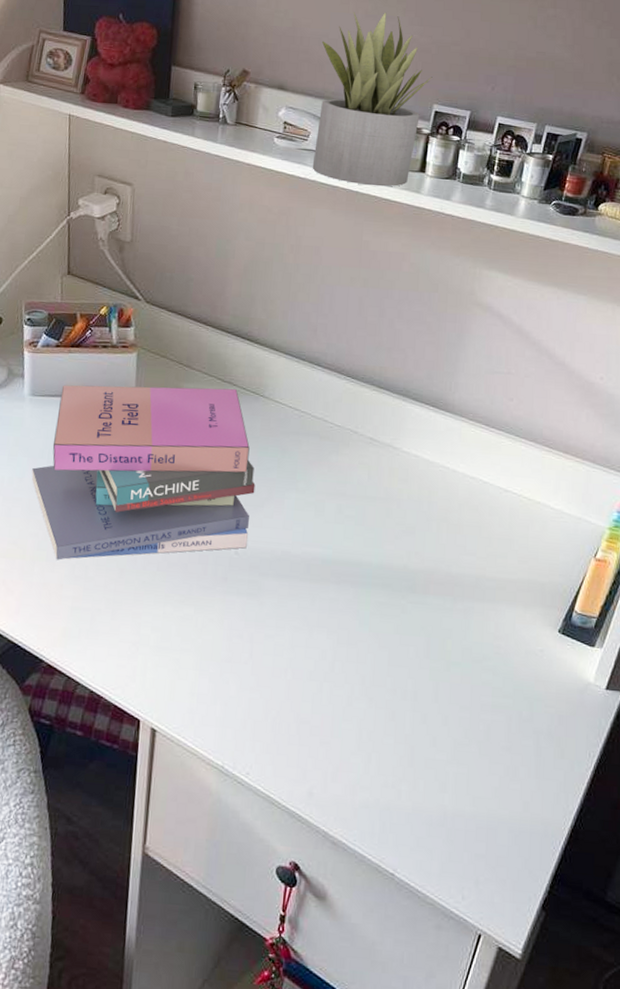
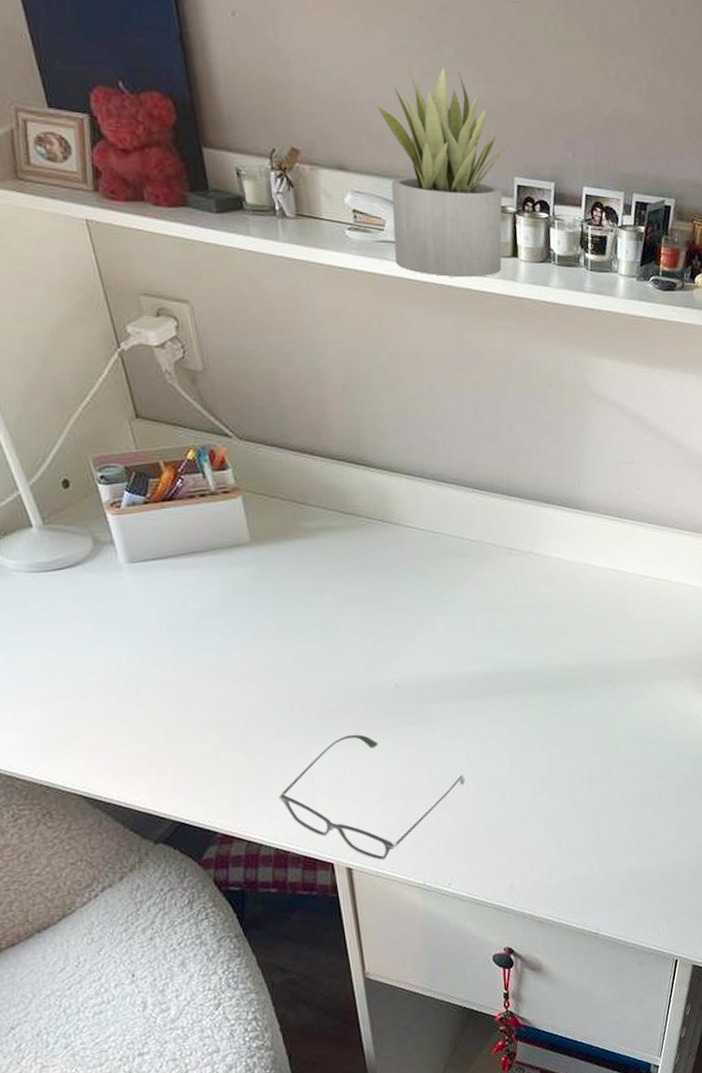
books: present [31,385,256,560] -> none [152,519,406,731]
eyeglasses: none [105,592,284,729] -> present [278,734,465,860]

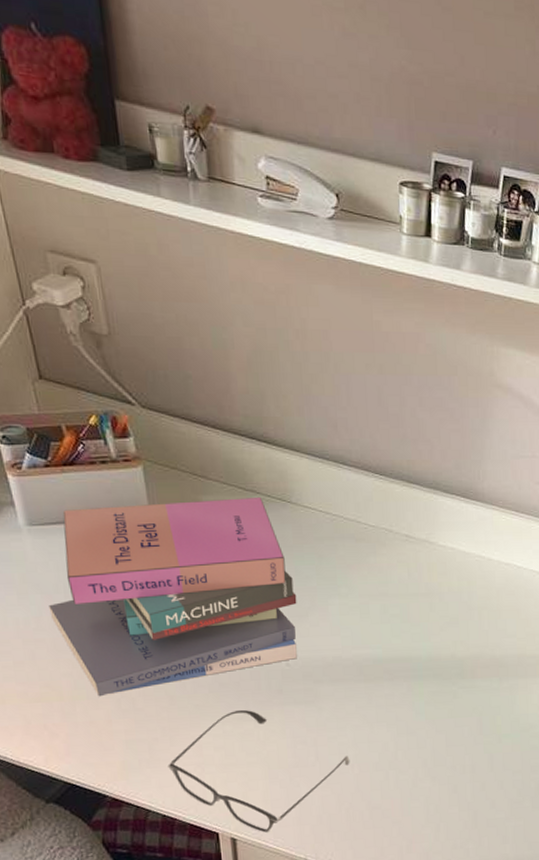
books: none [152,519,406,731] -> present [49,496,297,697]
succulent plant: present [378,67,508,278] -> none [297,28,428,256]

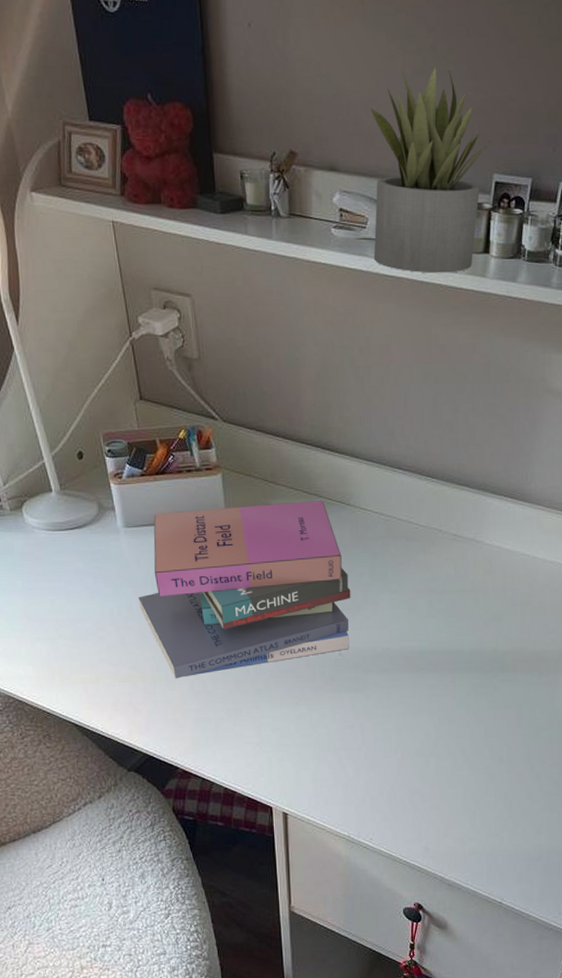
eyeglasses: present [168,709,350,833] -> none [231,694,394,809]
succulent plant: none [297,28,428,256] -> present [371,66,491,274]

